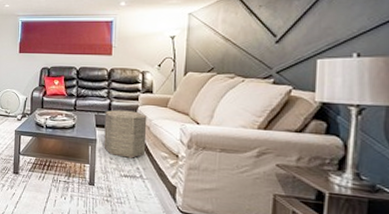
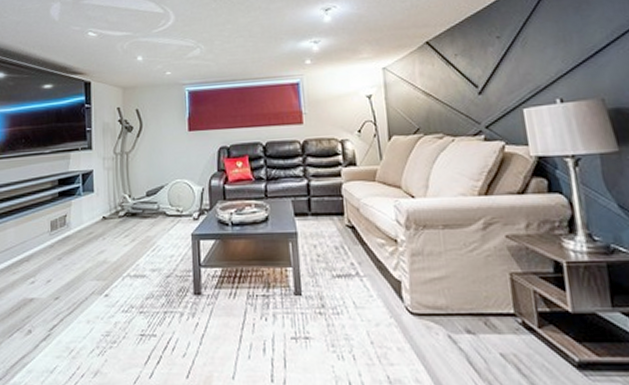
ottoman: present [104,110,147,158] -> none [303,190,358,252]

